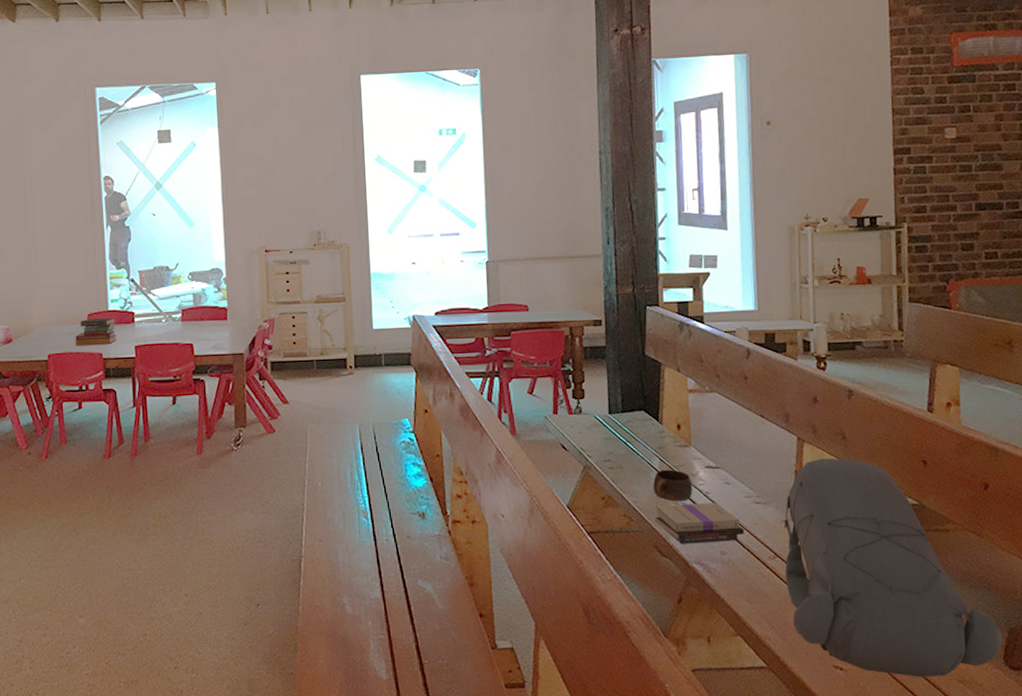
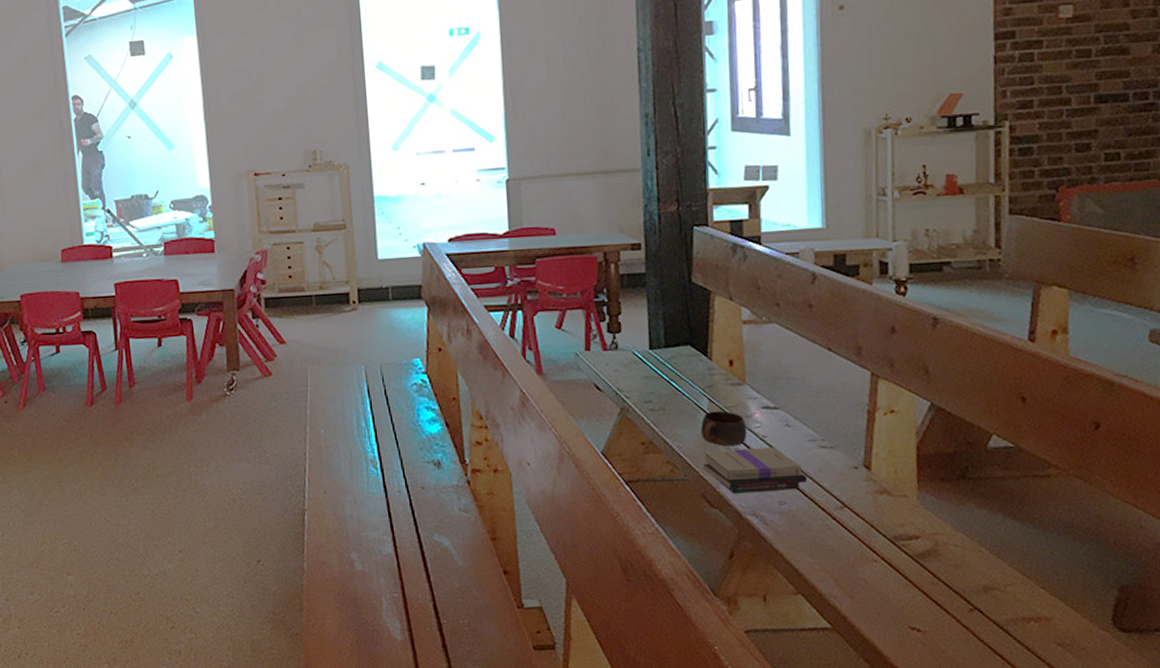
books: present [75,318,117,345] -> none [49,253,95,284]
backpack: present [784,458,1003,677] -> none [854,395,1112,640]

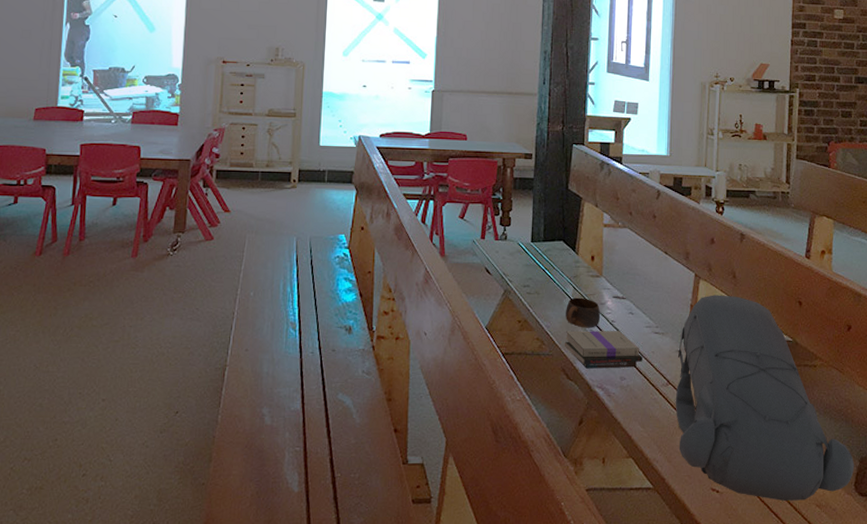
backpack: none [854,395,1112,640] -> present [675,295,855,501]

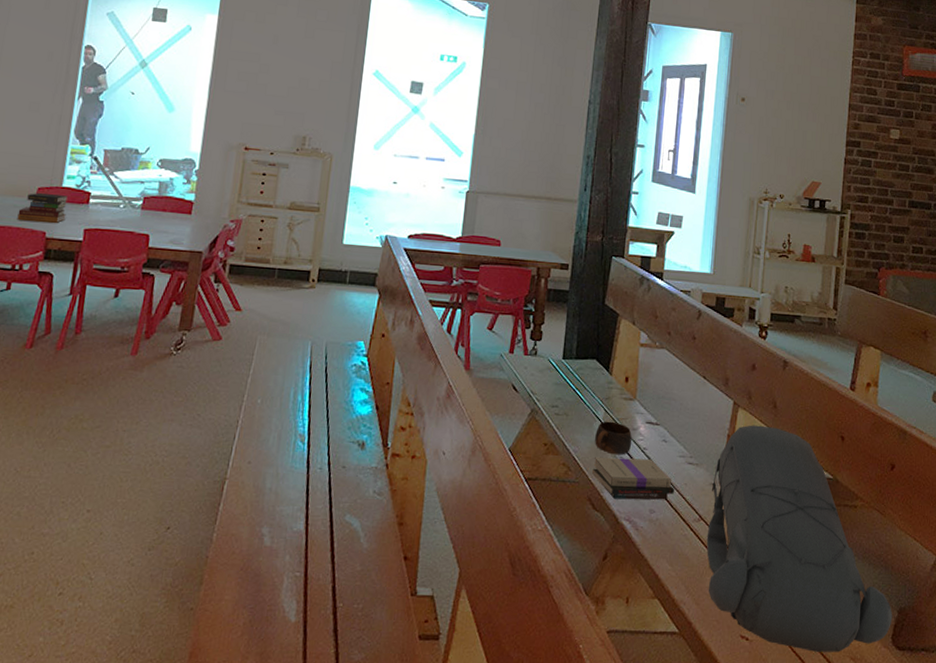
books: none [18,112,63,140] -> present [17,192,68,223]

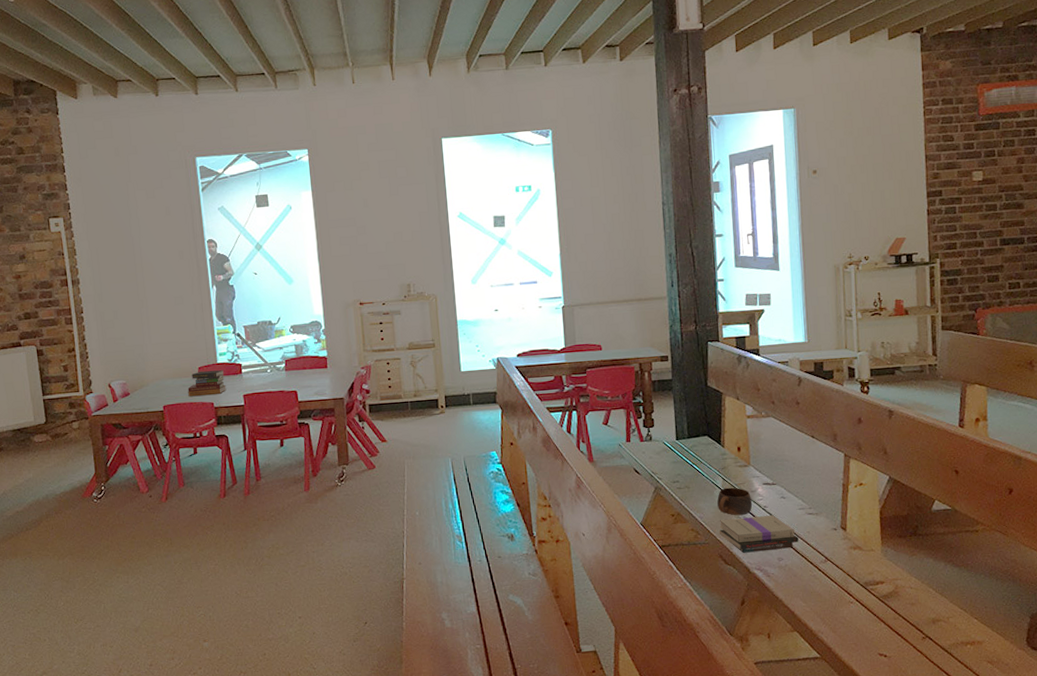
backpack: present [706,425,893,652] -> none [834,471,1026,660]

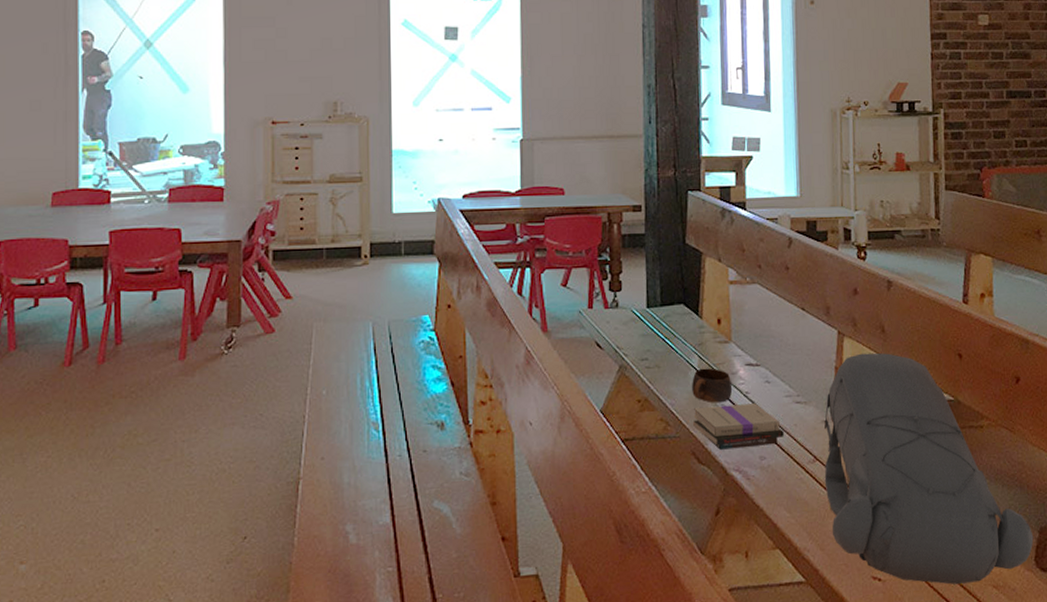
books: present [187,370,227,396] -> none [35,197,88,230]
backpack: none [834,471,1026,660] -> present [824,353,1034,585]

